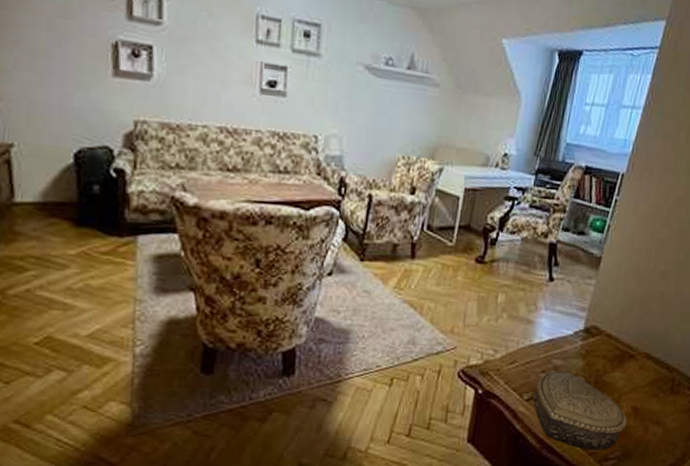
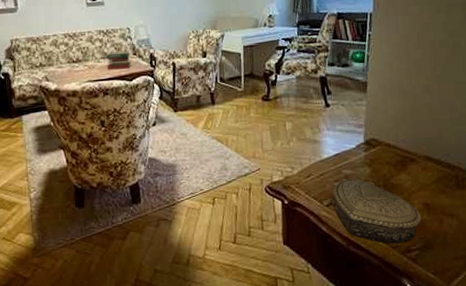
books: none [276,165,312,193] -> present [107,51,131,70]

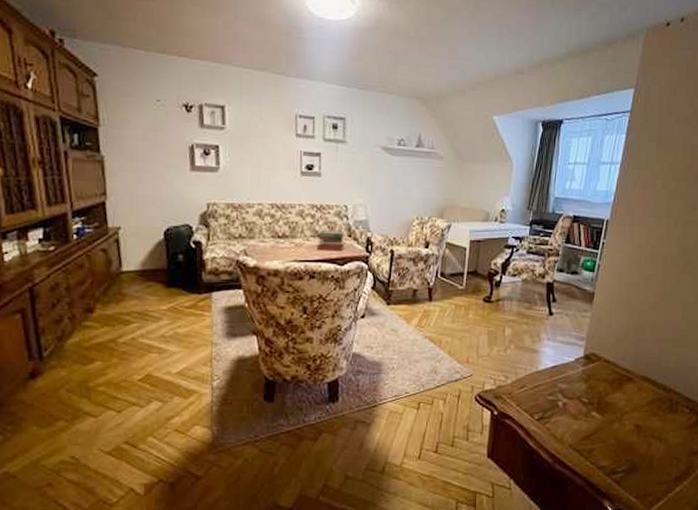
decorative box: present [332,179,422,244] -> none [543,394,631,464]

